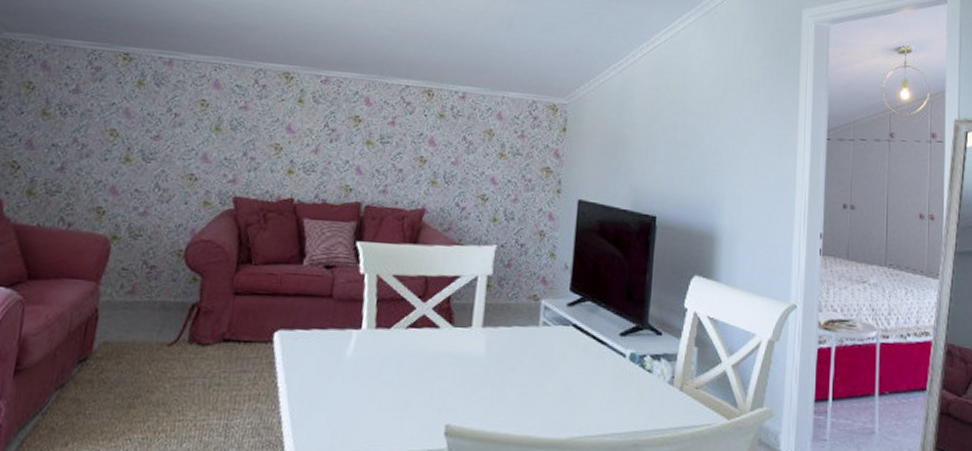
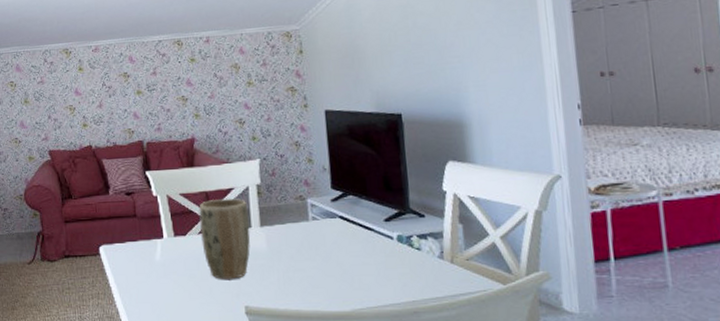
plant pot: none [408,287,472,389] -> present [199,199,251,279]

